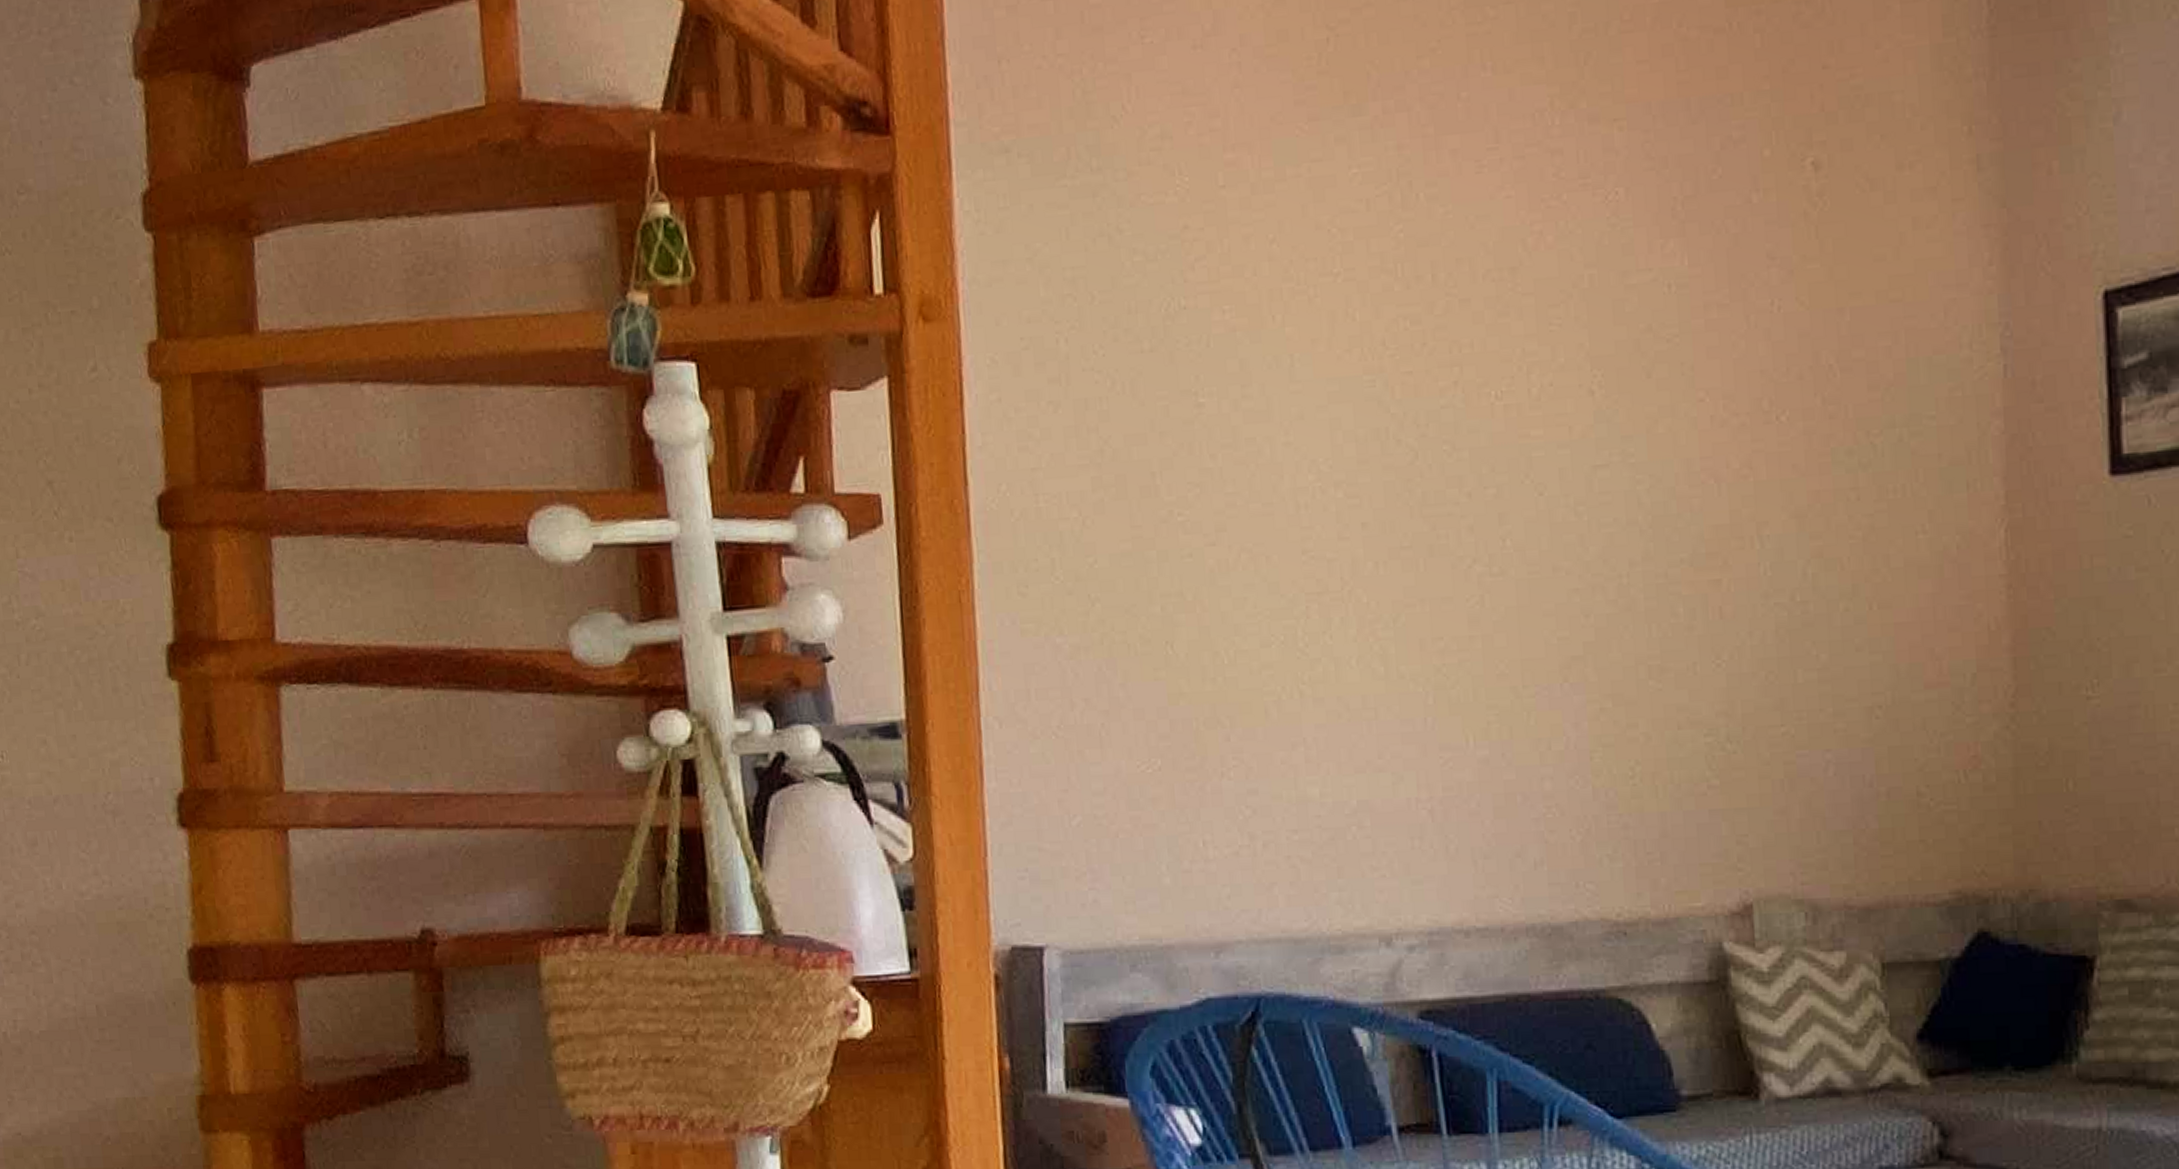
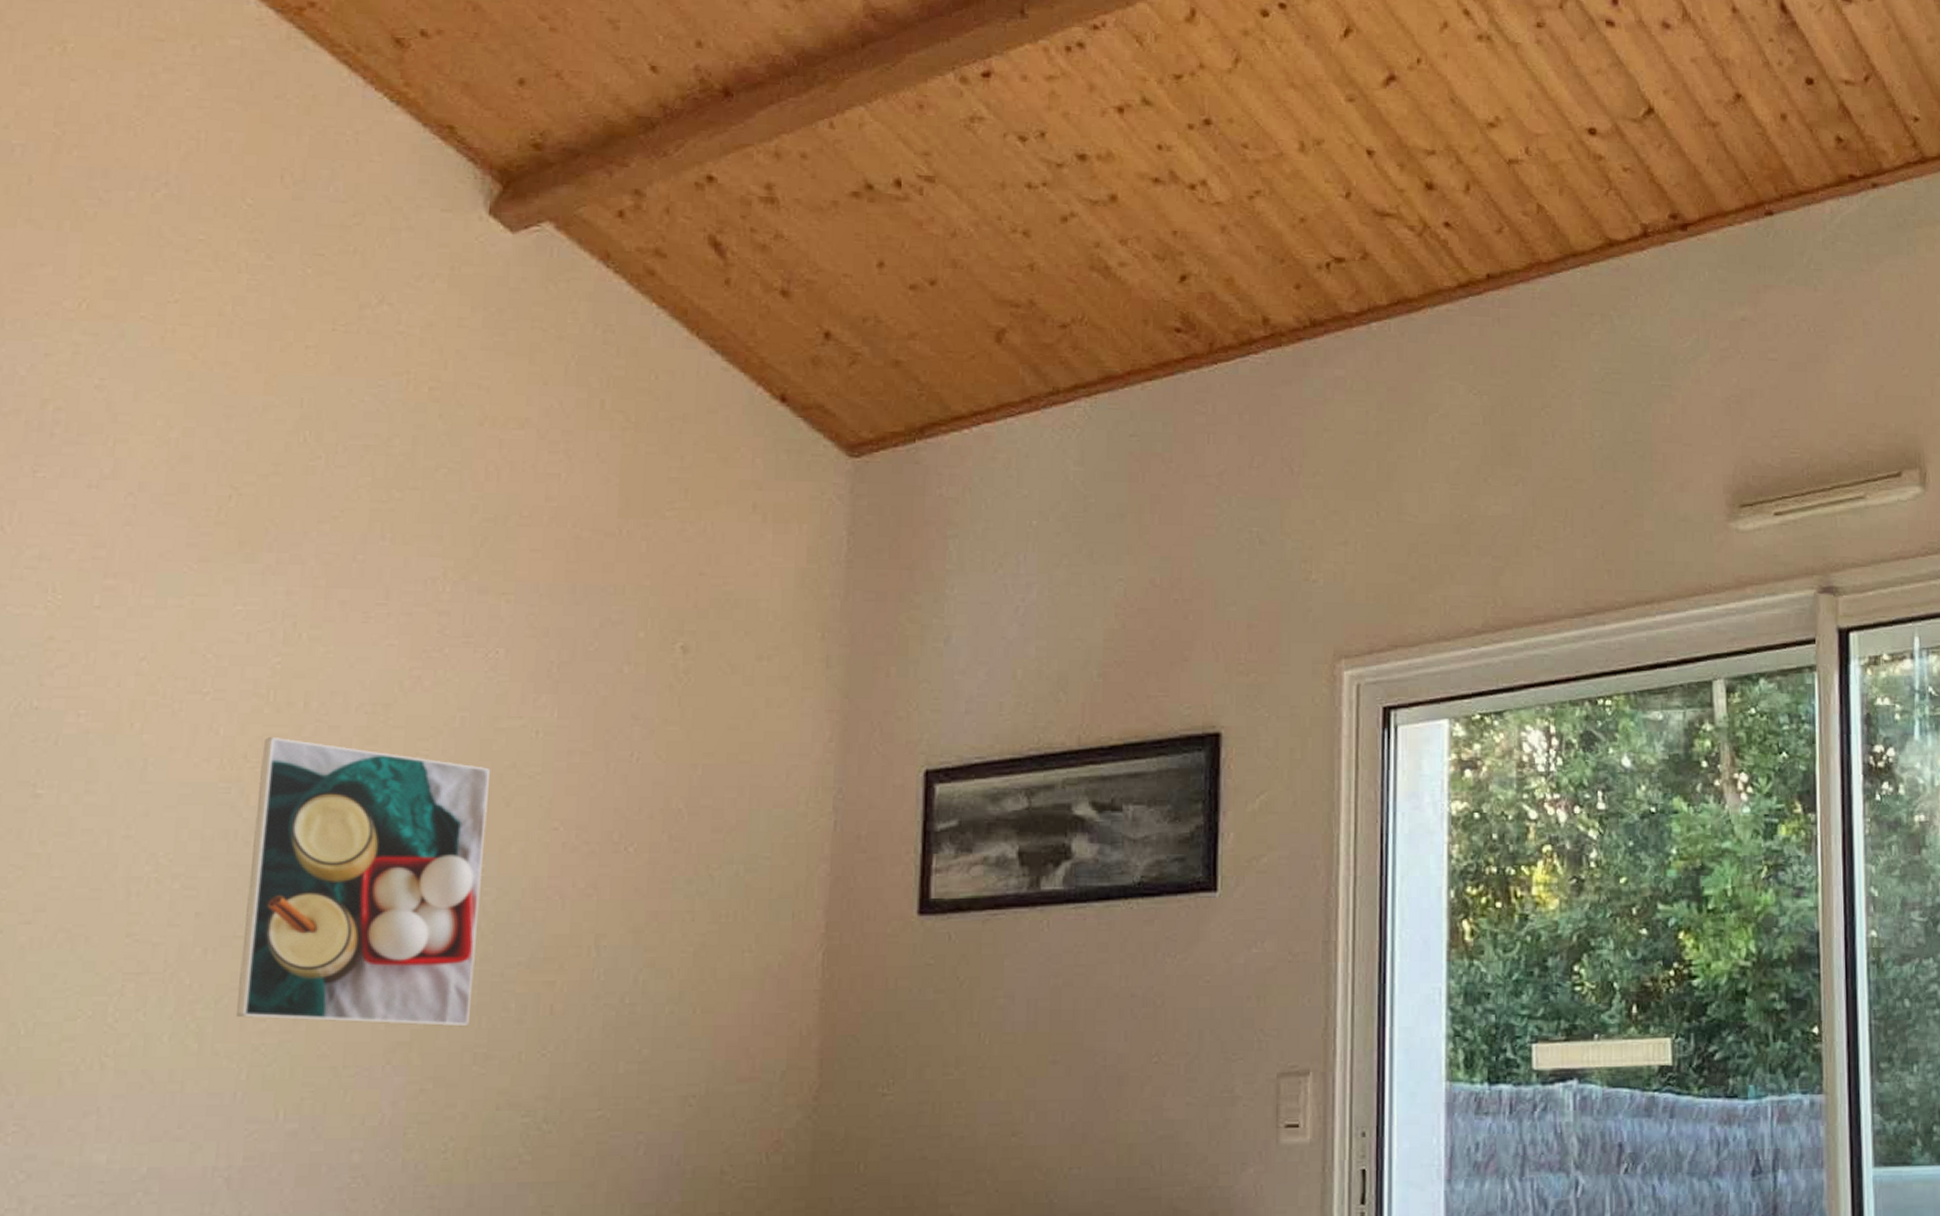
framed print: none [1399,318,1639,637] -> present [237,737,490,1027]

